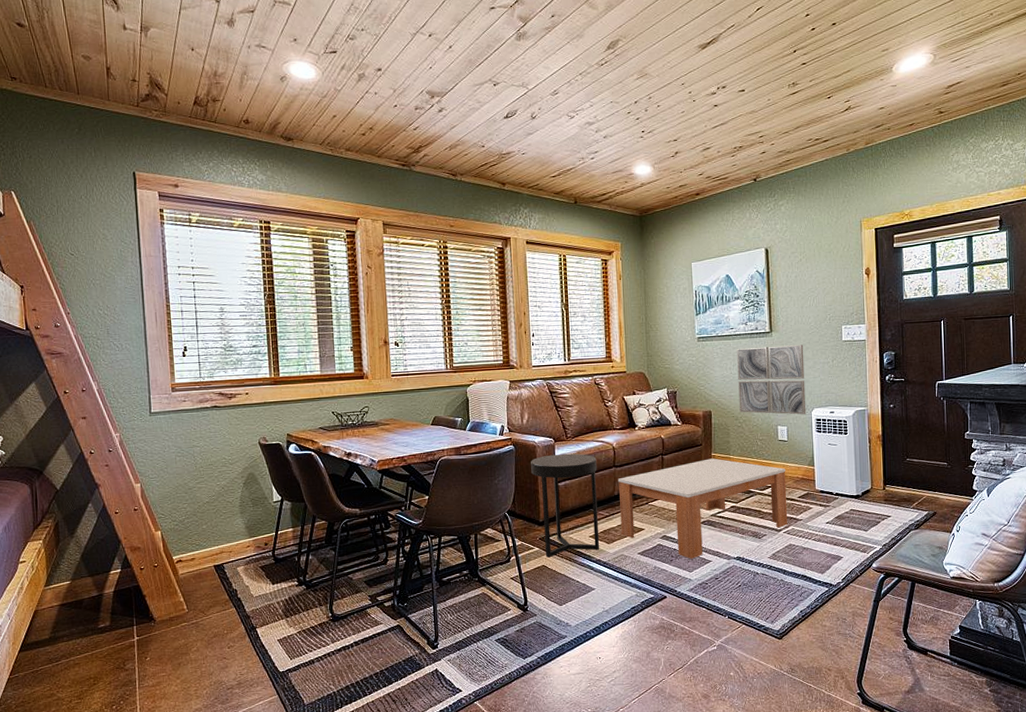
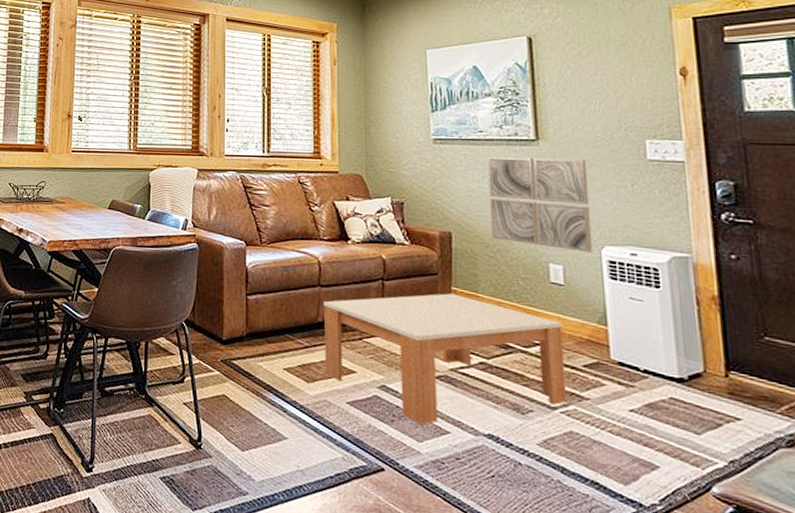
side table: present [531,453,600,557] -> none [216,260,297,388]

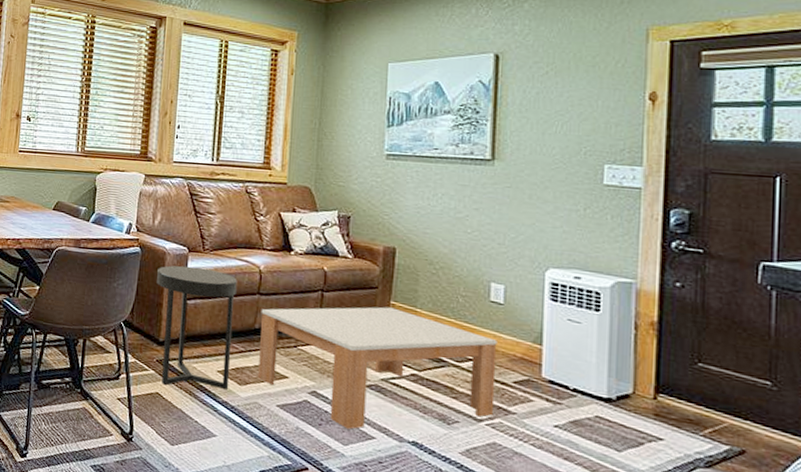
side table: none [216,260,297,388] -> present [157,265,237,389]
wall art: present [488,156,593,252] -> none [436,174,541,274]

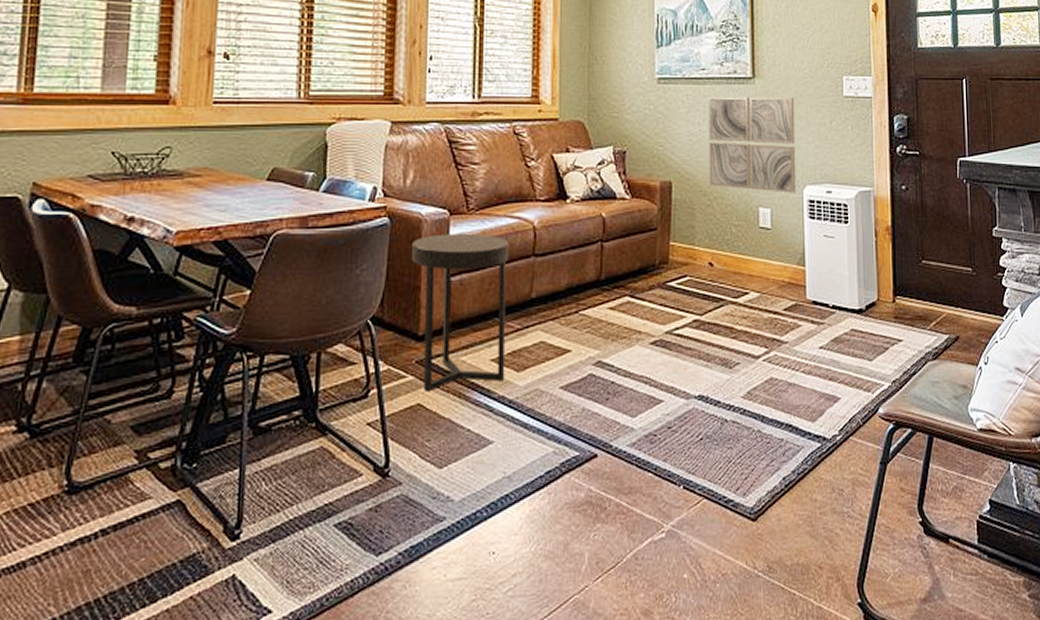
coffee table: present [258,306,498,430] -> none [537,249,769,397]
wall art: none [436,174,541,274] -> present [708,96,796,193]

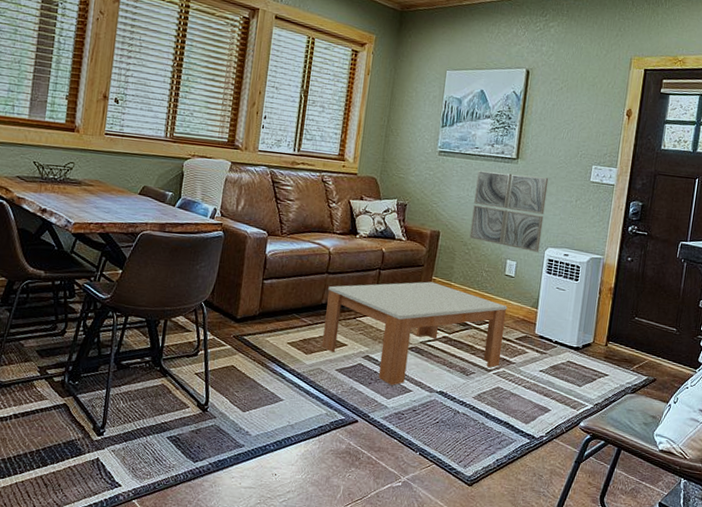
side table: present [412,233,509,391] -> none [237,248,310,358]
coffee table: none [537,249,769,397] -> present [322,281,508,385]

